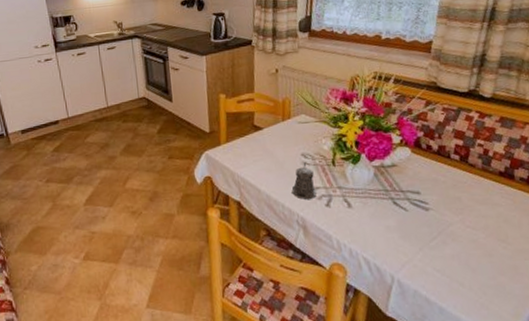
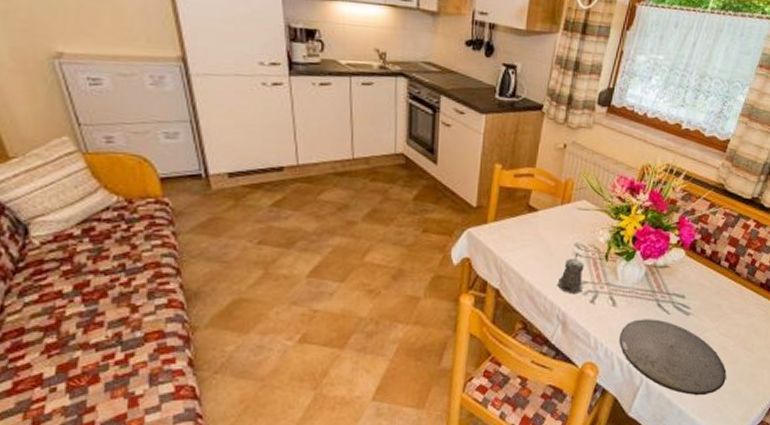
plate: none [360,217,485,292] -> present [619,319,727,396]

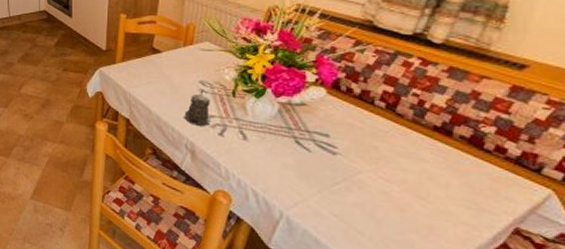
plate: present [619,319,727,396] -> none [253,154,391,240]

